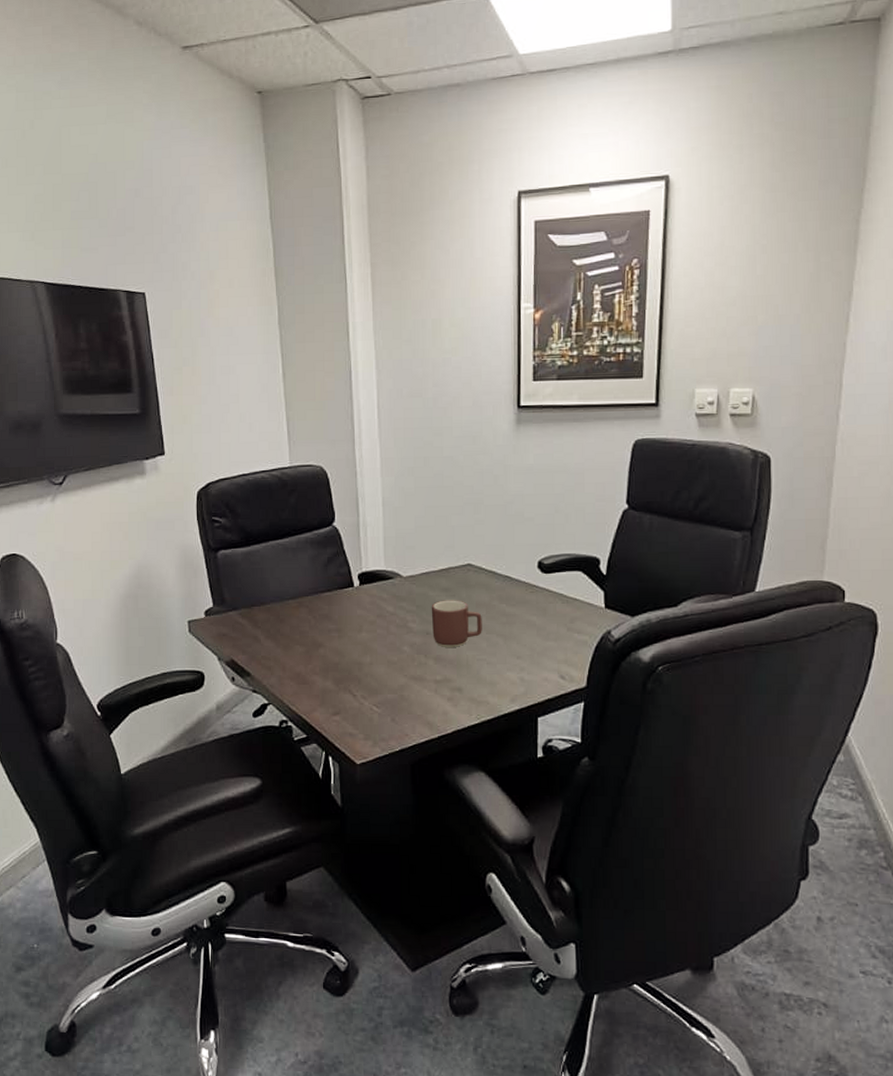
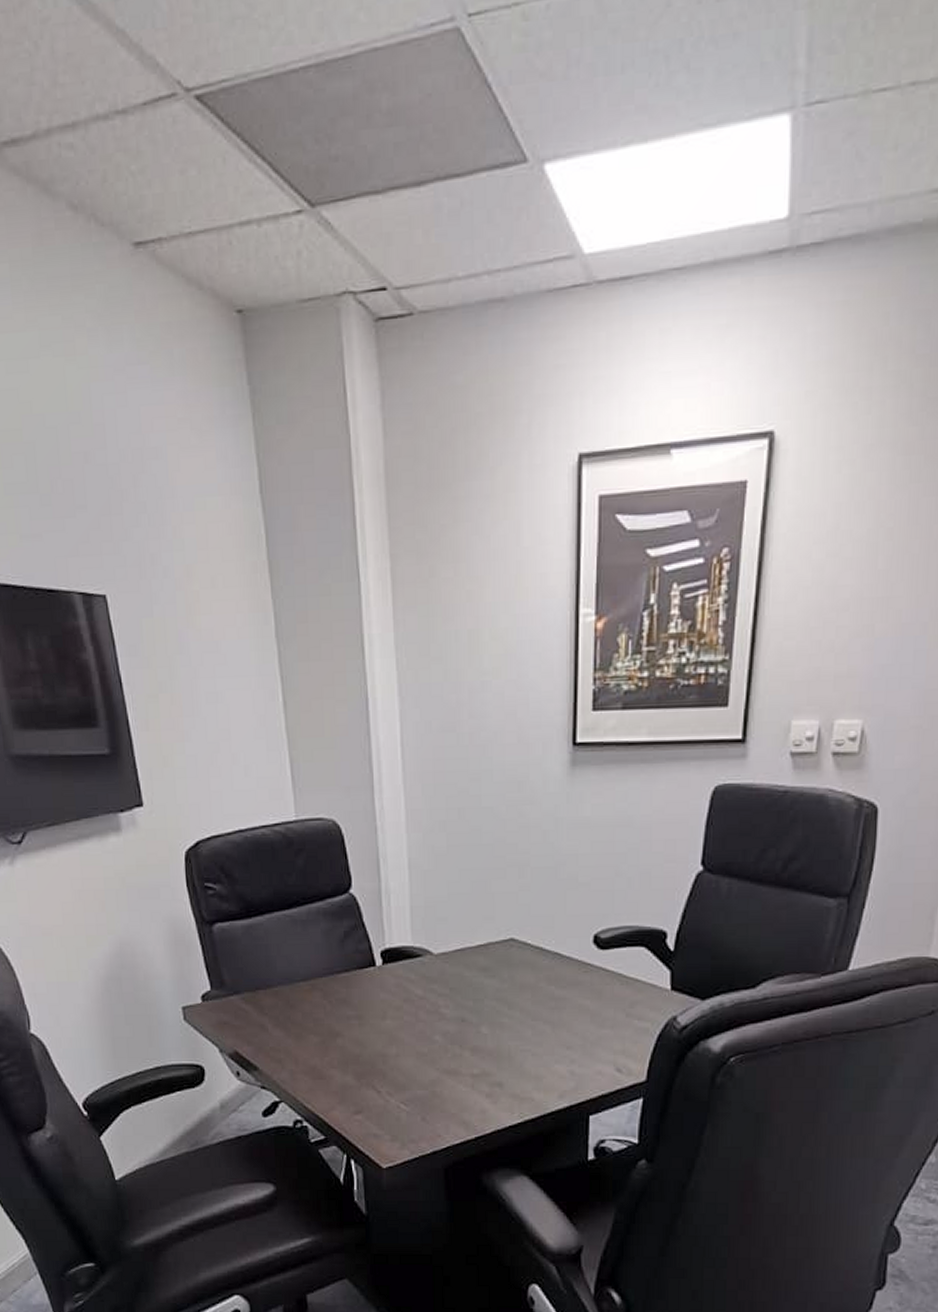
mug: present [431,600,482,647] -> none [467,981,527,1036]

